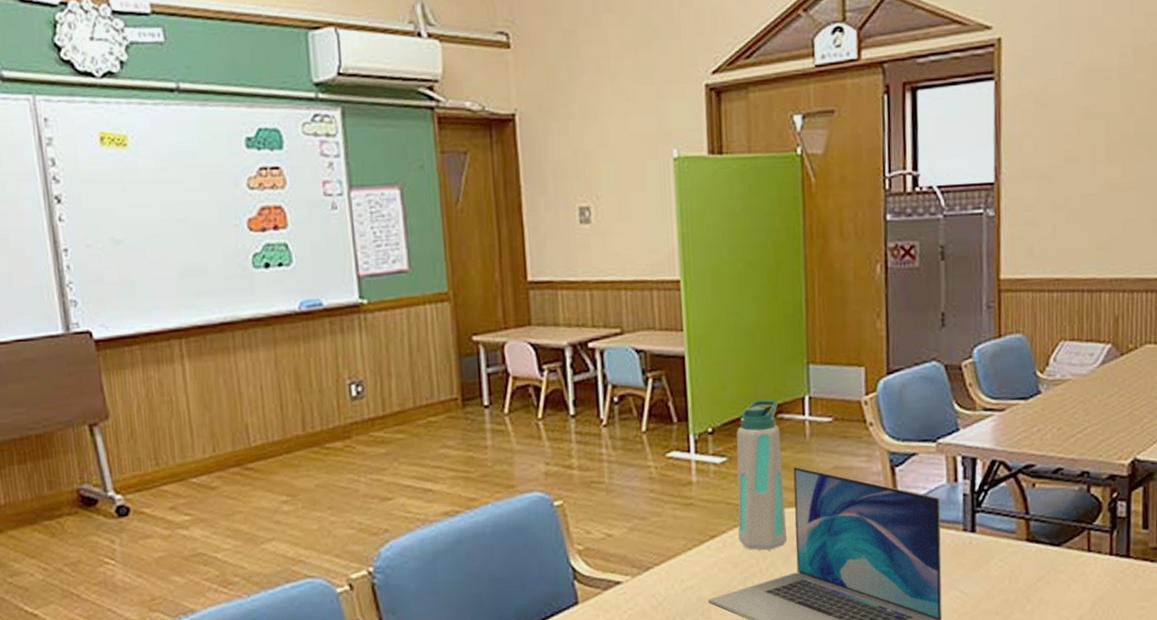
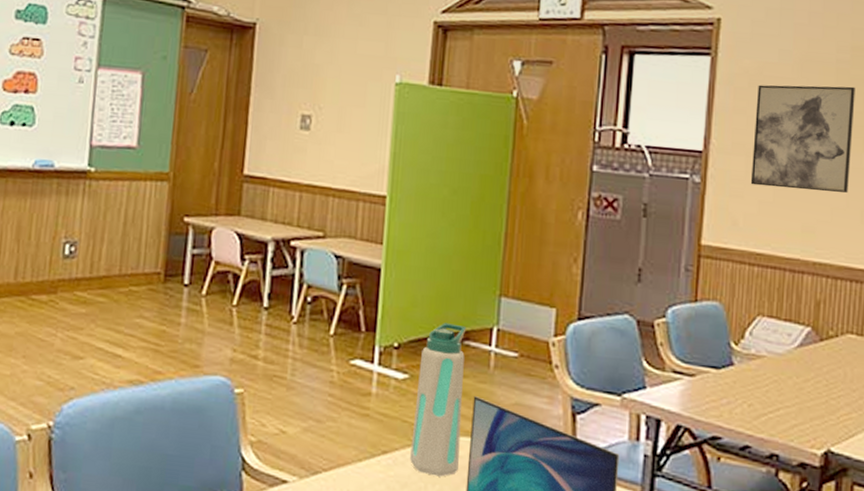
wall art: none [1043,92,1140,210] -> present [750,85,855,193]

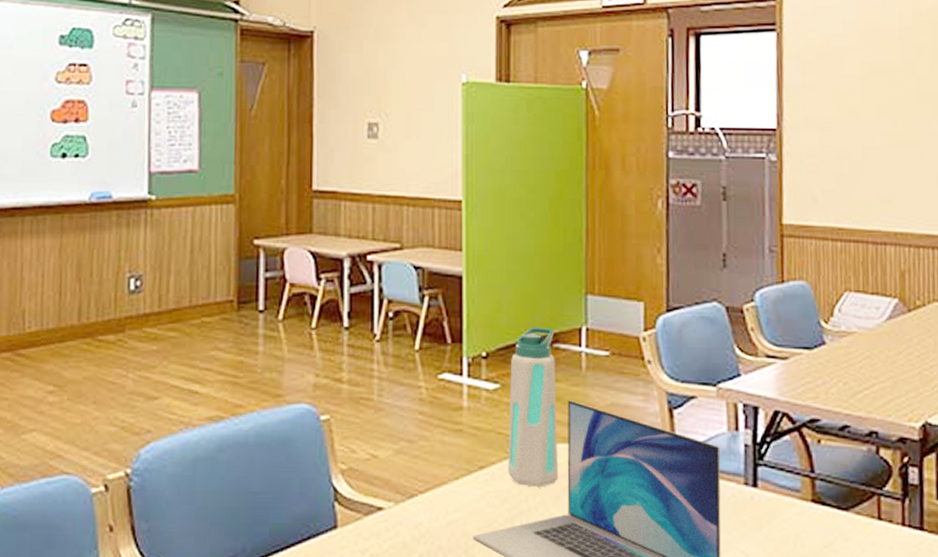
wall art: present [750,85,855,193] -> none [825,52,923,160]

